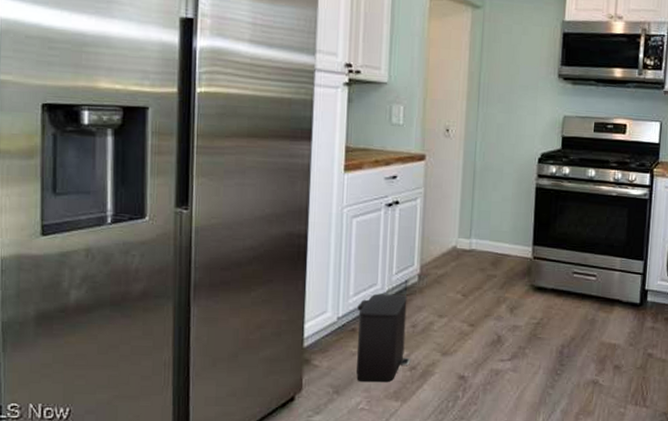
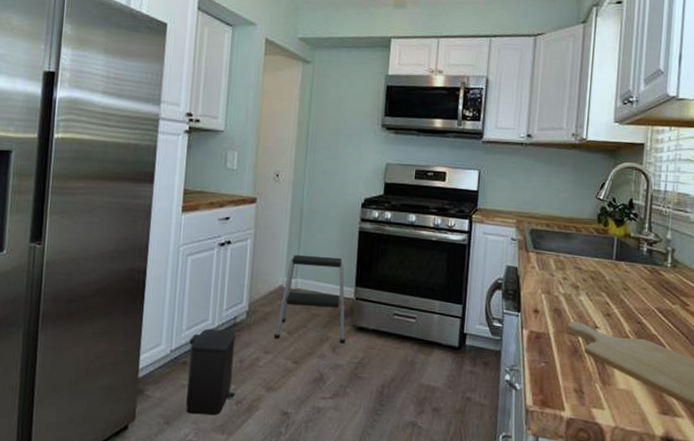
step stool: none [448,213,523,304] -> present [274,254,345,344]

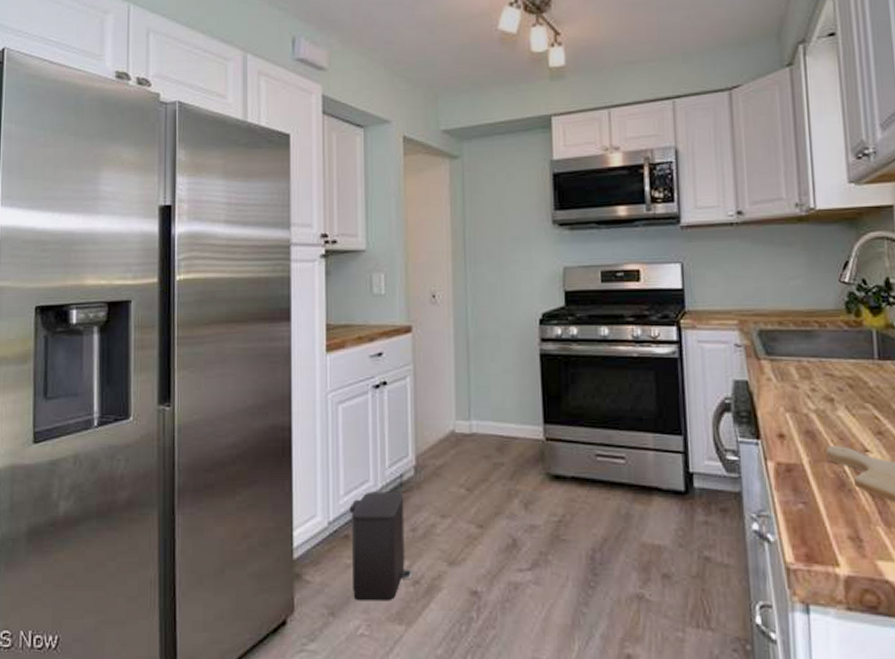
step stool: present [274,254,345,344] -> none [451,389,539,498]

